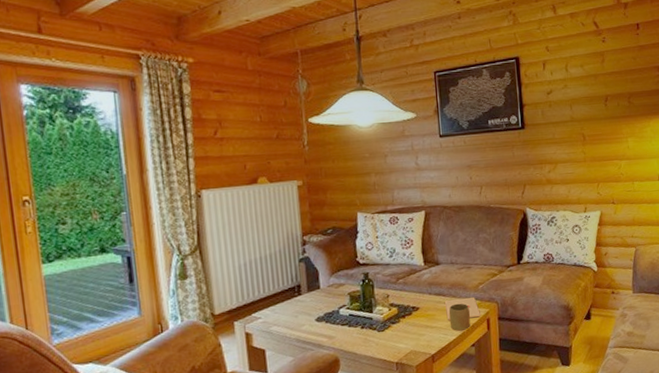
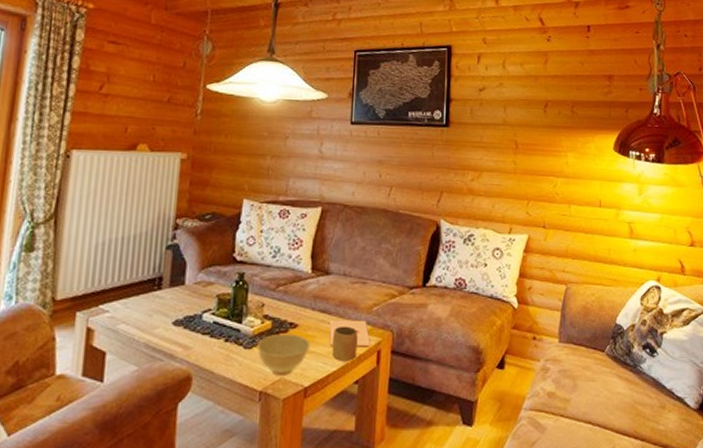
bowl: none [388,315,432,349] -> present [257,333,311,376]

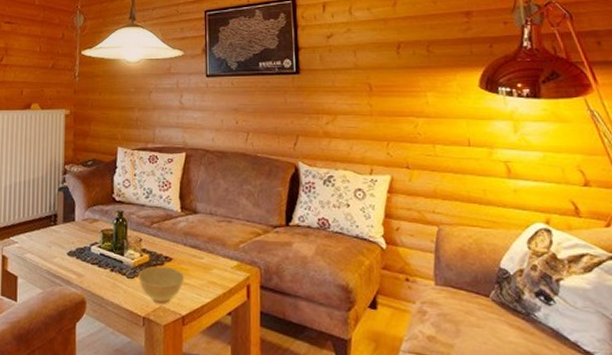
magazine: present [329,319,372,347] -> none [201,255,241,282]
mug: present [331,326,359,363] -> none [204,261,229,295]

